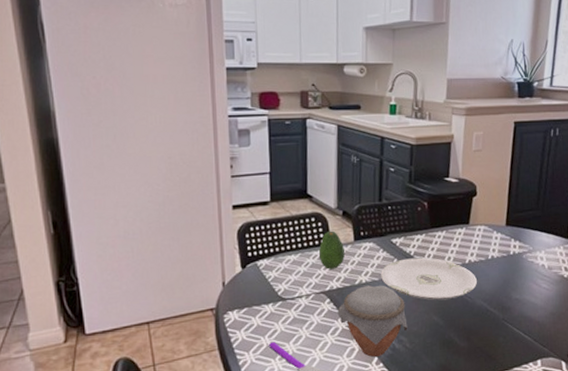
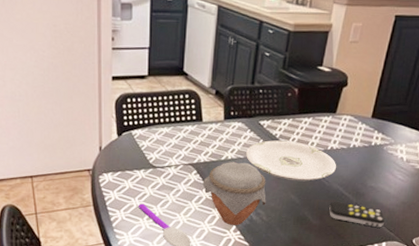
fruit: present [318,231,346,270] -> none [189,108,215,144]
remote control: none [475,318,537,344] -> present [329,201,385,228]

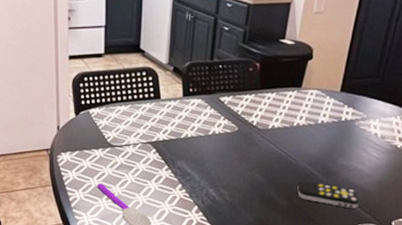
jar: present [202,162,266,225] -> none [162,140,229,206]
plate: present [246,140,336,182] -> none [207,117,303,160]

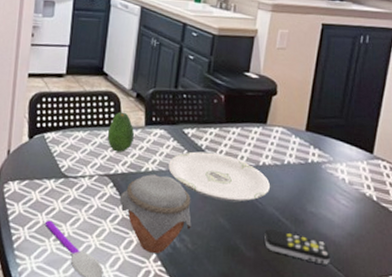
fruit: none [147,85,174,122] -> present [107,112,135,152]
jar: none [162,140,229,206] -> present [119,174,192,253]
plate: none [207,117,303,160] -> present [169,151,270,202]

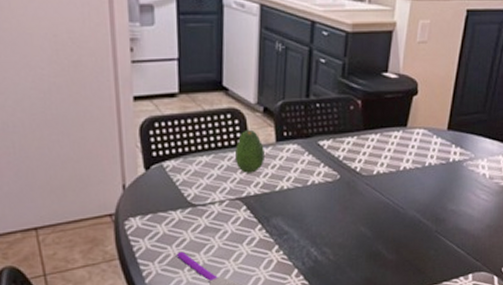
jar: present [119,174,192,253] -> none [254,192,332,269]
plate: present [169,151,270,202] -> none [305,163,411,210]
remote control: present [264,228,331,265] -> none [406,230,470,258]

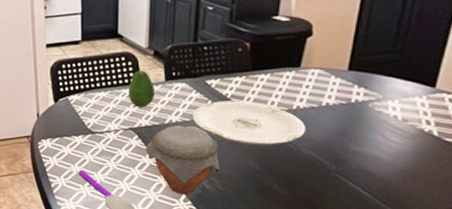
jar: none [254,192,332,269] -> present [145,125,220,194]
plate: none [305,163,411,210] -> present [193,101,305,146]

